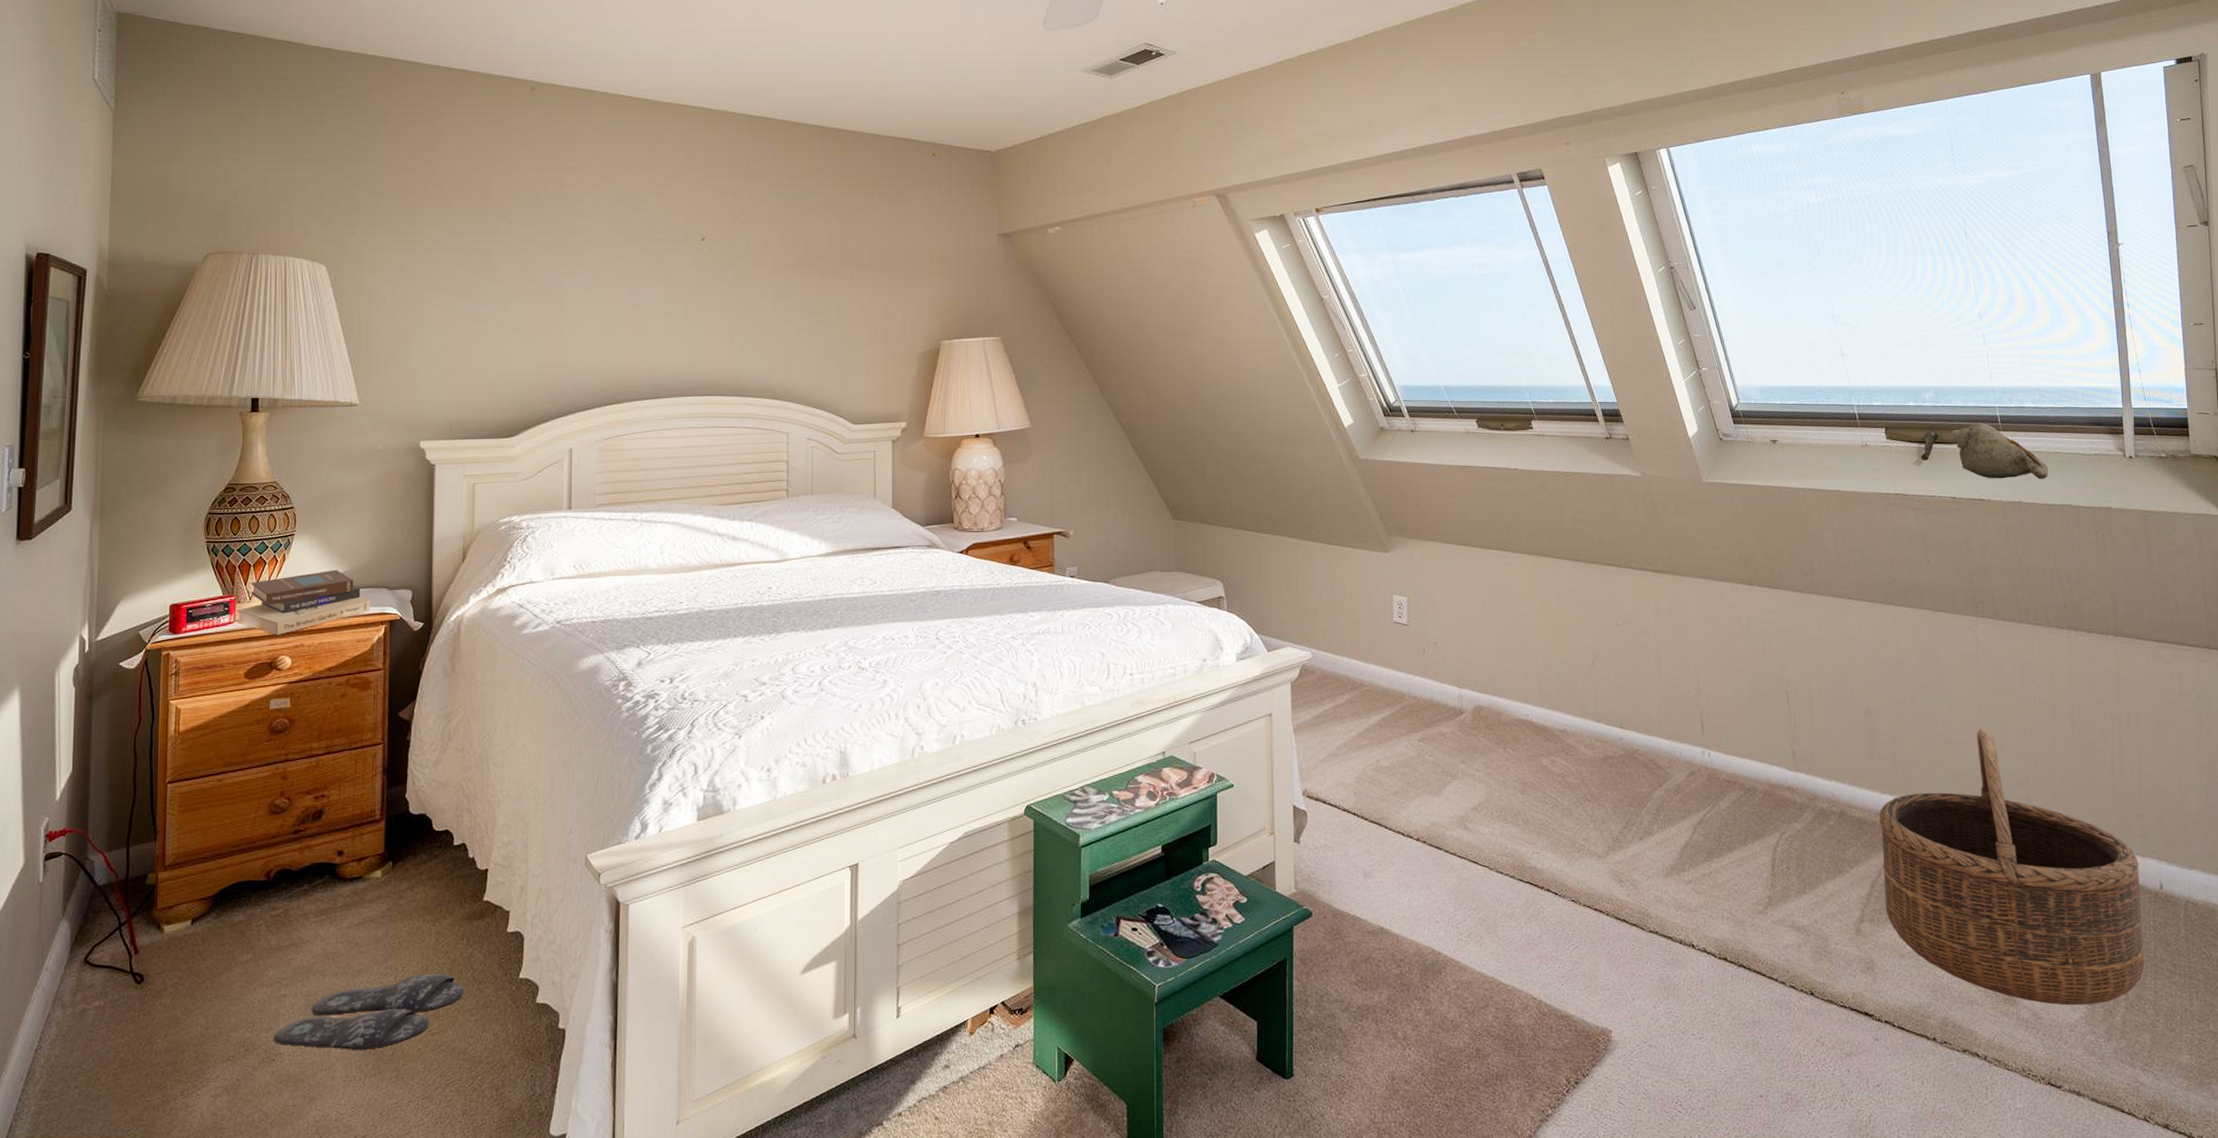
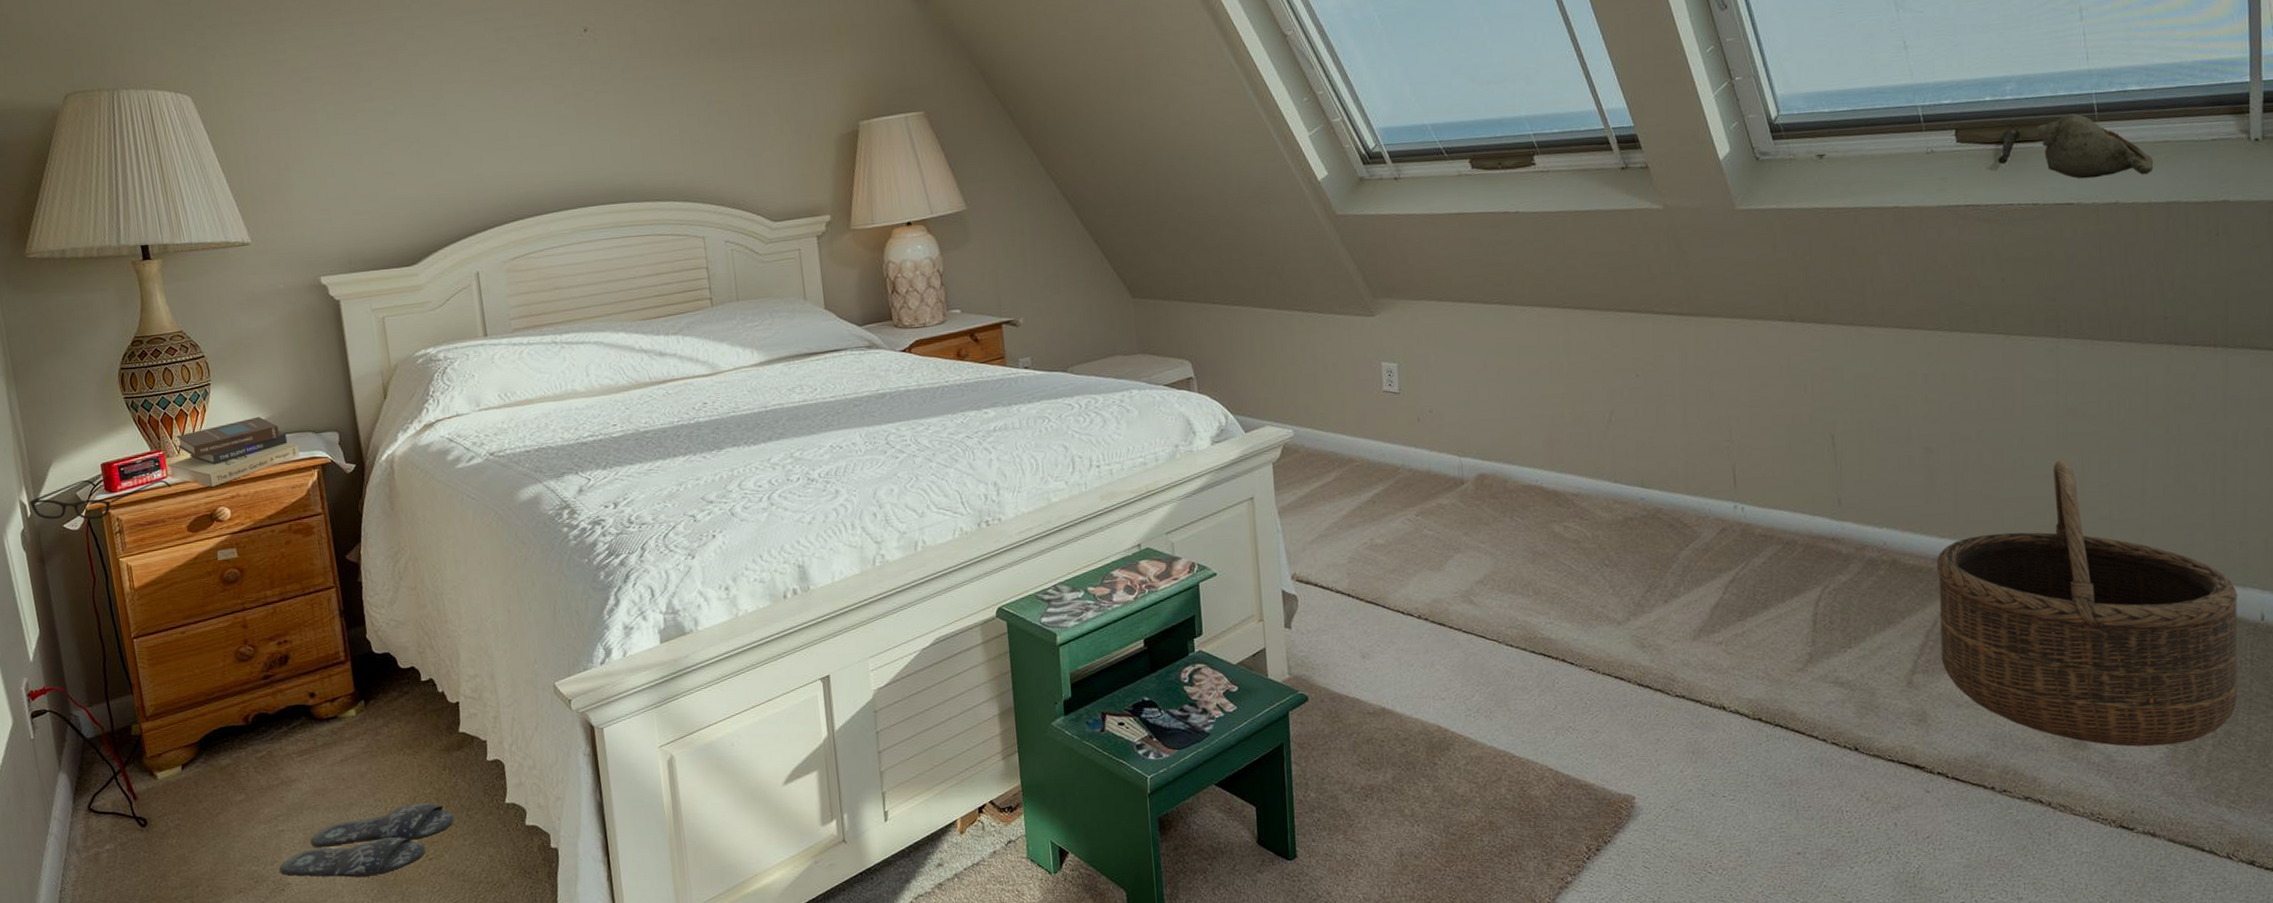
eyeglasses: none [90,619,237,659] -> present [29,479,172,520]

